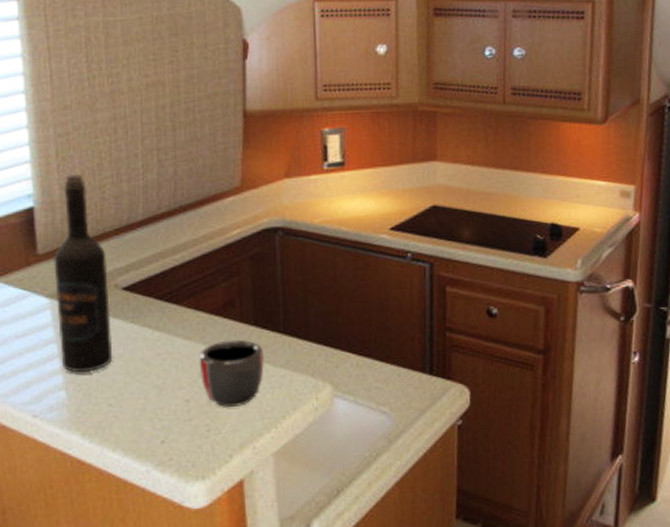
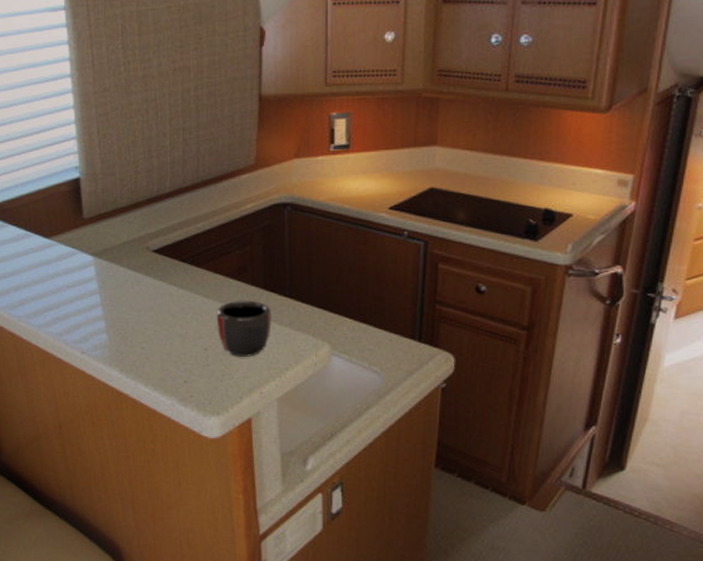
wine bottle: present [54,174,113,373] -> none [97,150,145,320]

